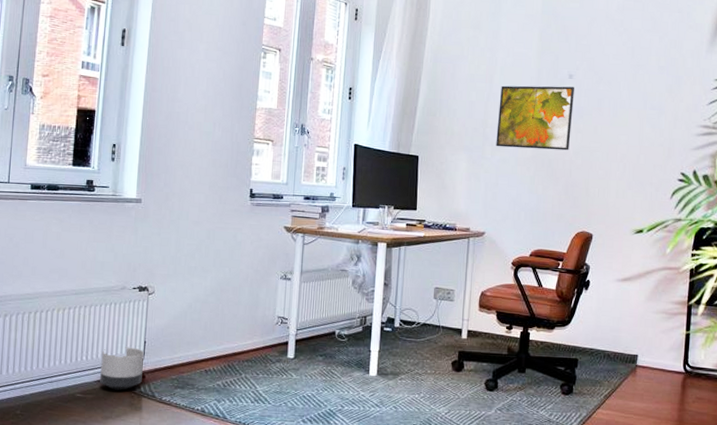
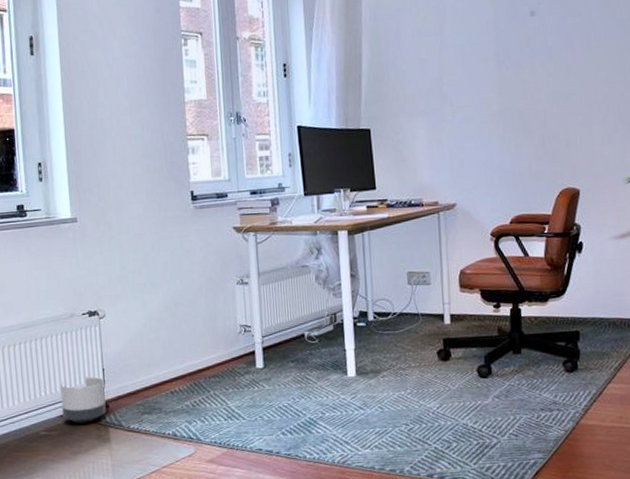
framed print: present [496,85,574,151] -> none [453,25,541,106]

